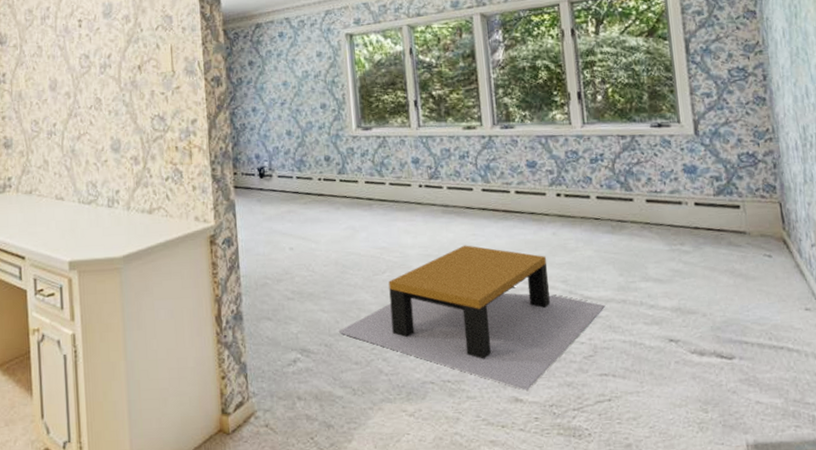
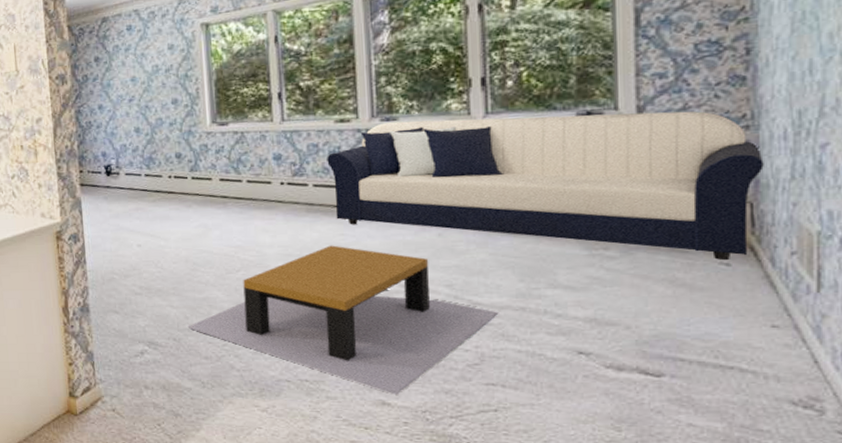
sofa: none [458,125,785,253] -> present [327,111,764,261]

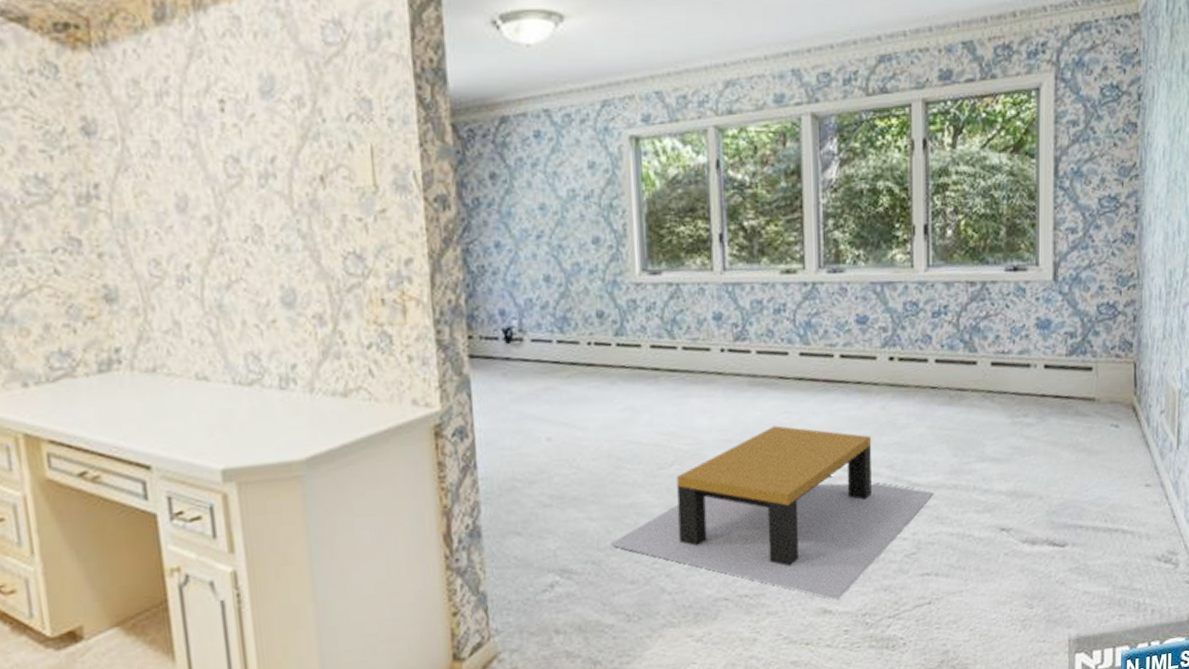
sofa: present [327,111,764,261] -> none [771,268,1145,423]

